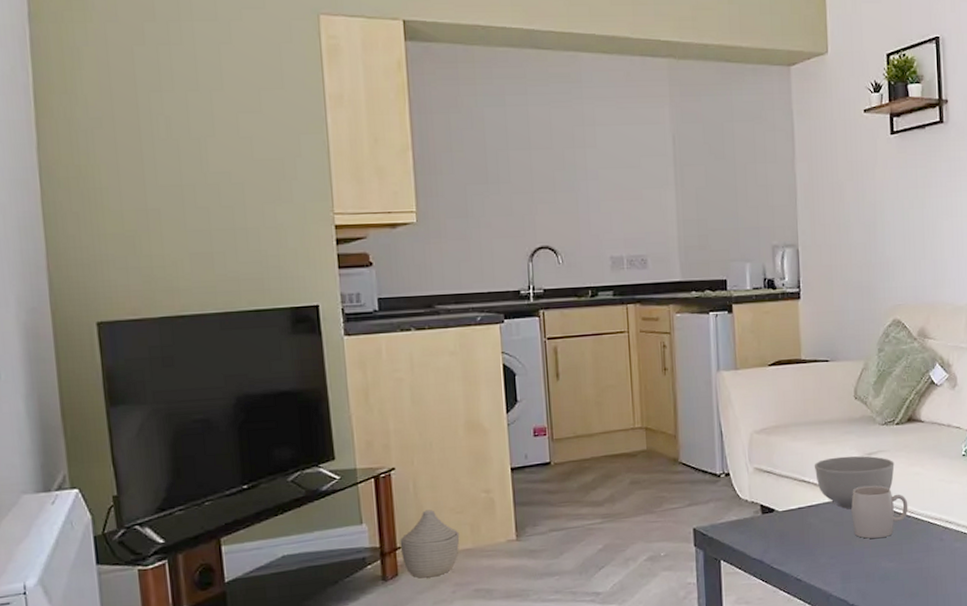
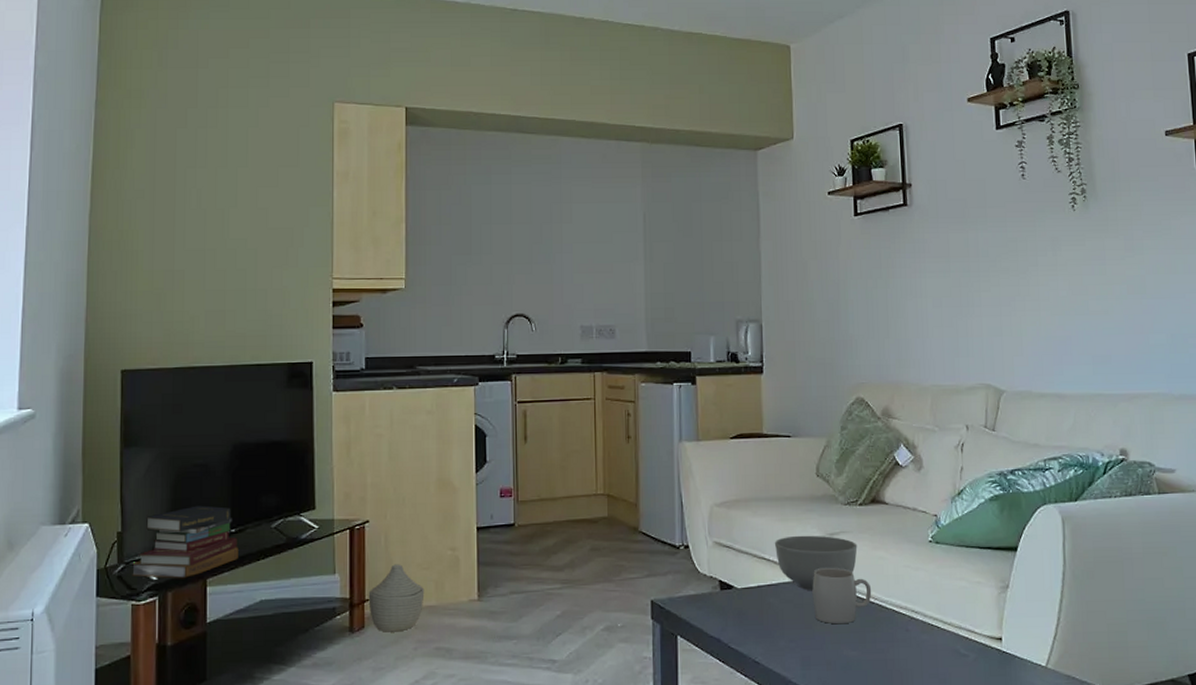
books: none [134,462,254,541] -> present [132,505,238,579]

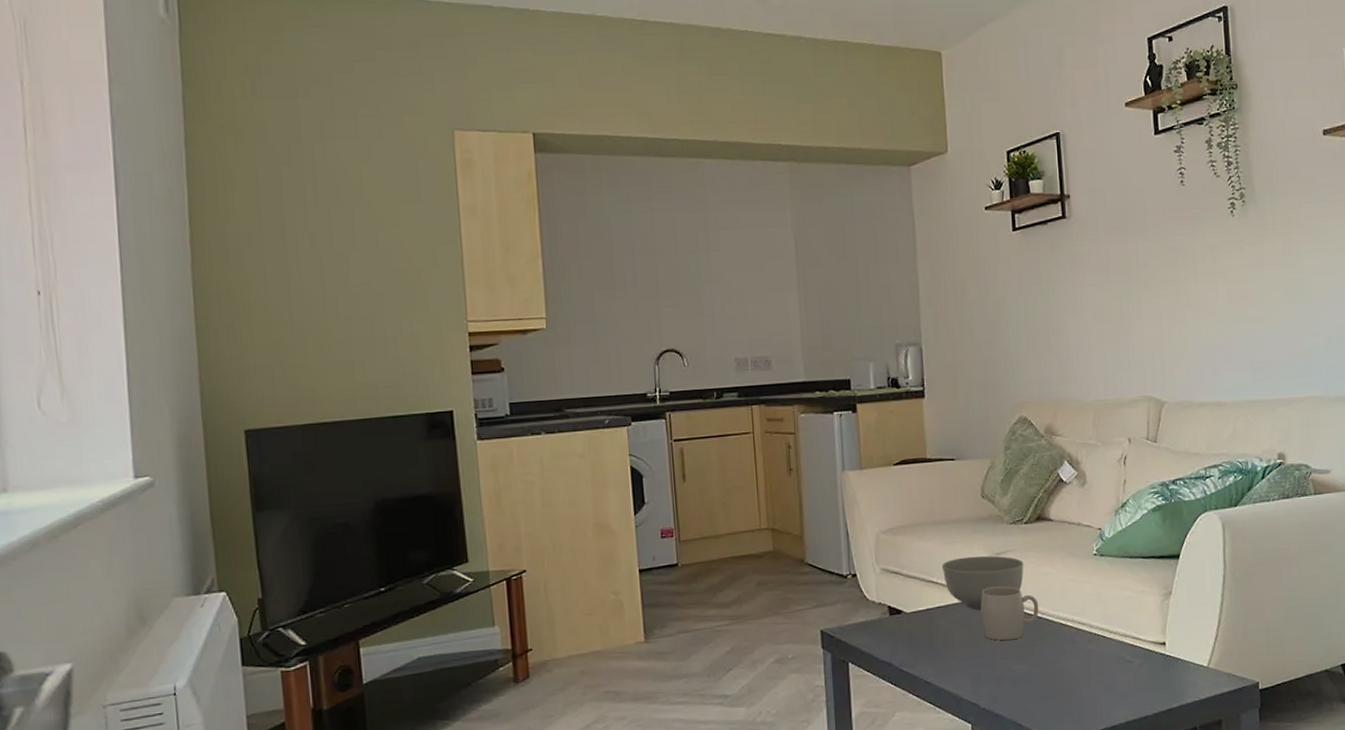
books: present [132,505,238,579] -> none [277,566,391,643]
woven basket: present [368,564,425,632] -> none [531,611,590,680]

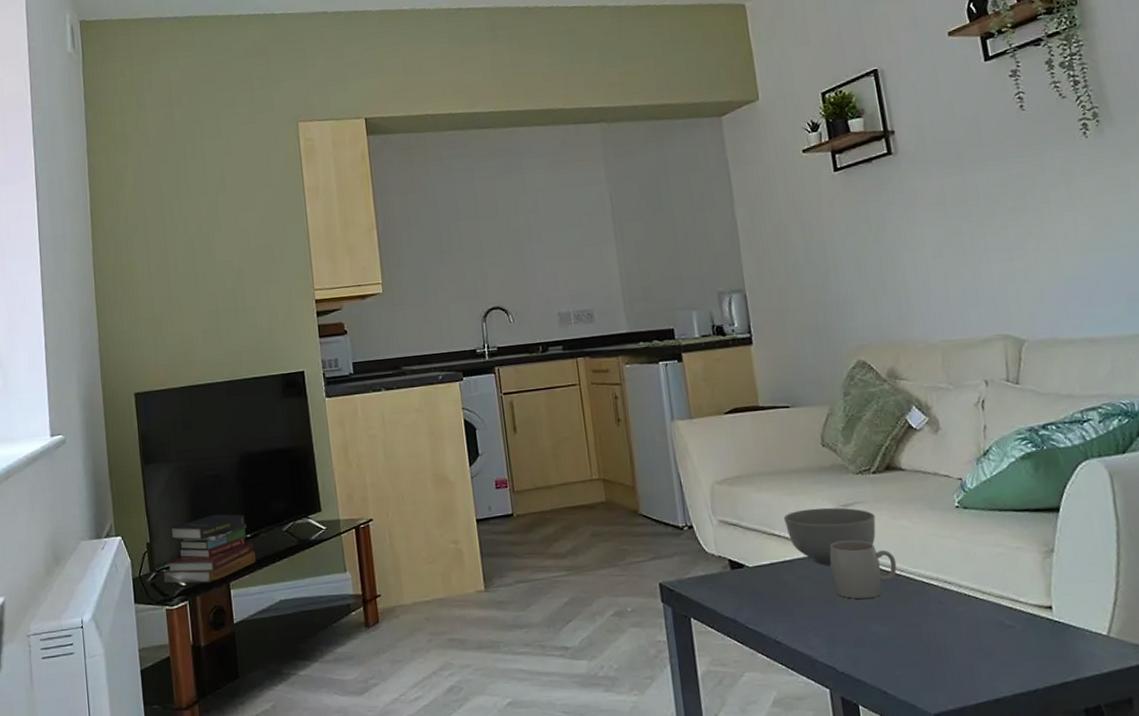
books: none [277,566,391,643] -> present [162,514,256,584]

